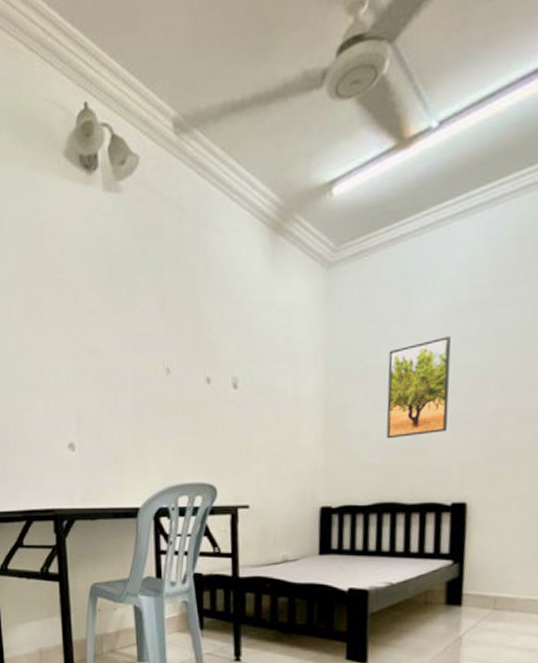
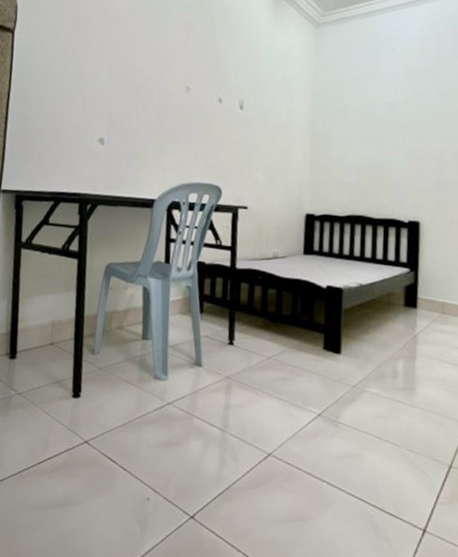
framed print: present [386,336,451,439] -> none [358,90,407,164]

